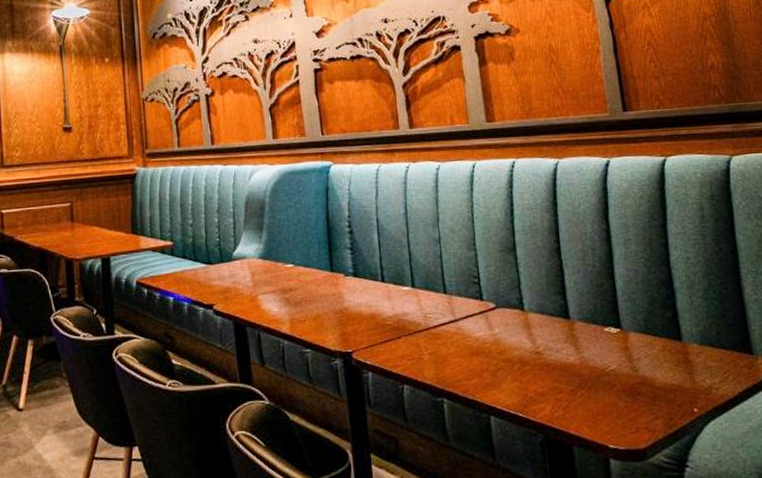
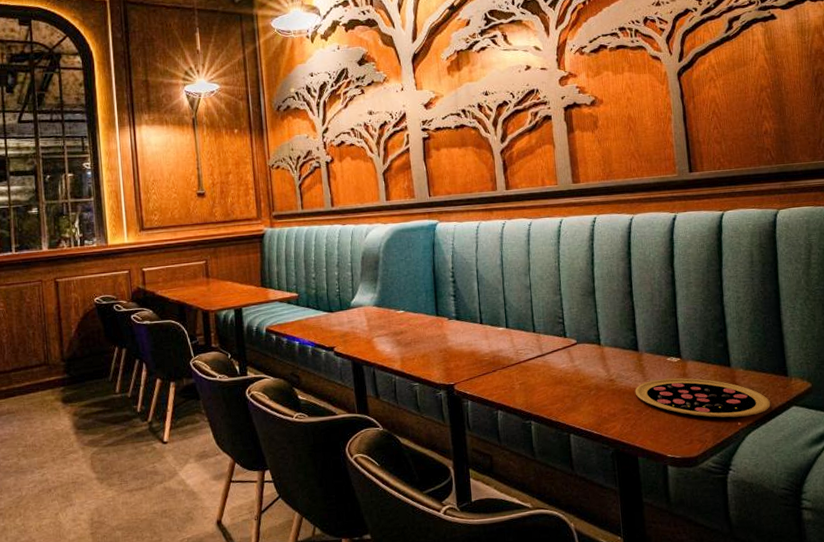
pizza: none [566,352,734,403] -> present [635,378,771,418]

